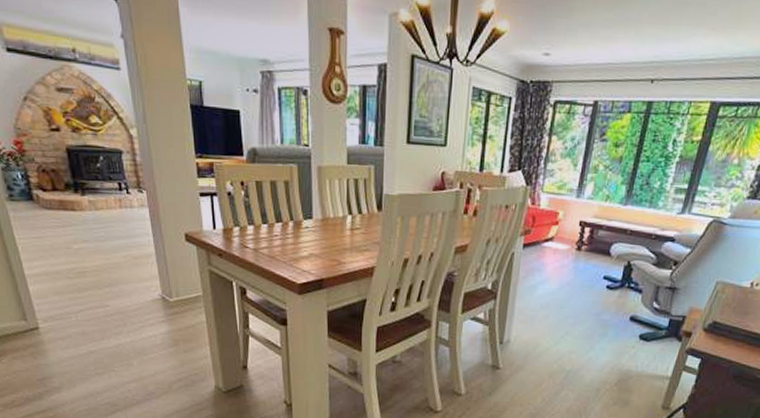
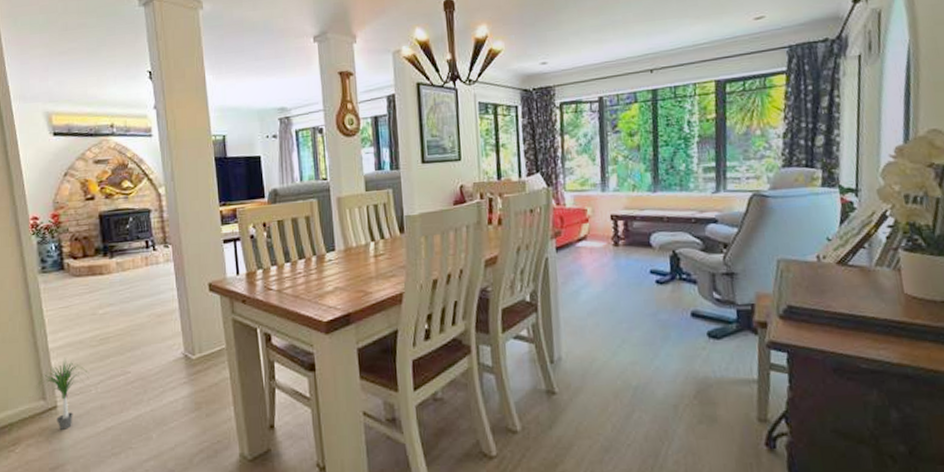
potted plant: none [16,284,69,348] -> present [36,357,90,430]

